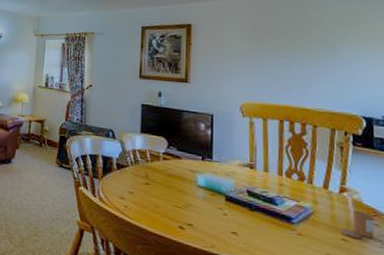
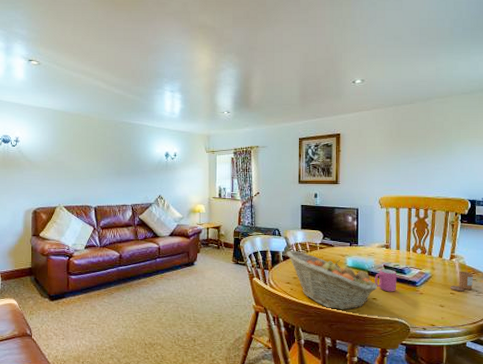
fruit basket: none [121,157,239,244] -> present [286,250,378,310]
mug: none [235,194,265,227] -> present [375,269,397,292]

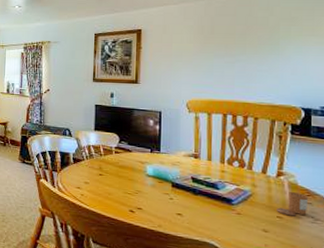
fruit basket: present [286,250,378,310] -> none [77,152,184,224]
mug: present [375,269,397,292] -> none [180,181,208,209]

